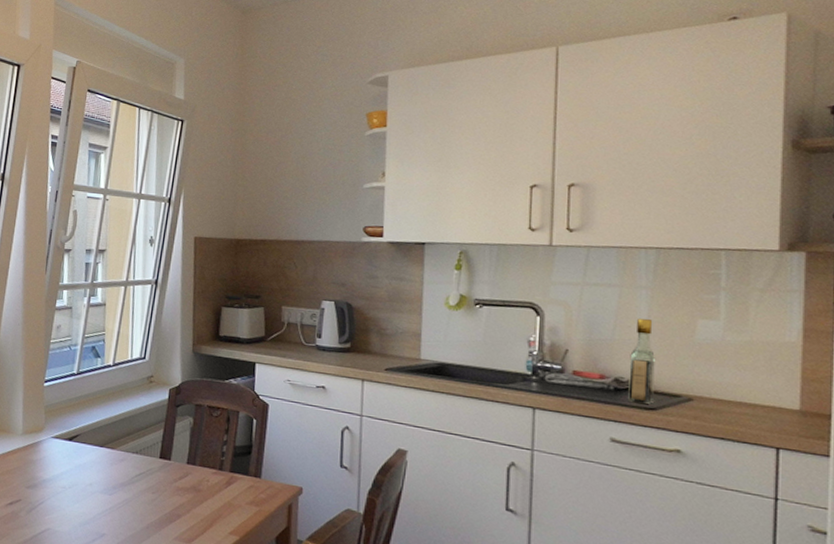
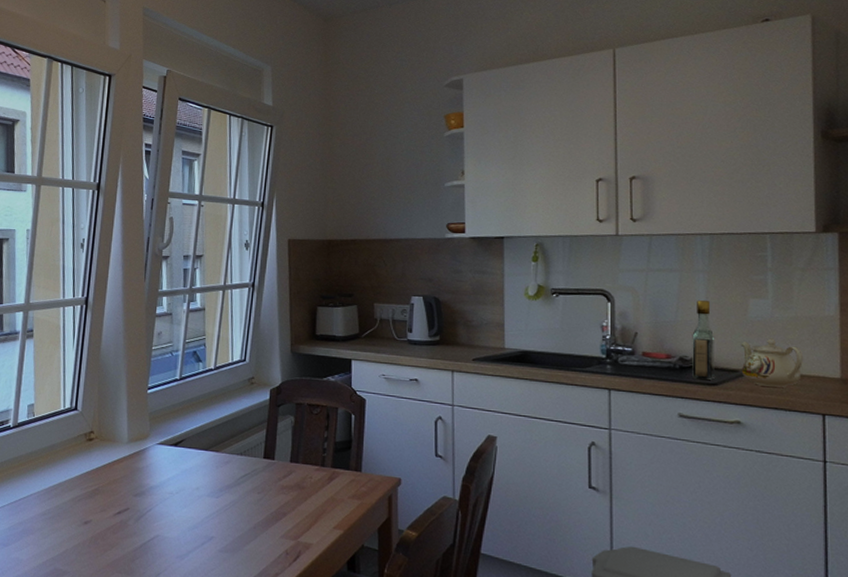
teapot: none [684,361,758,417] -> present [740,337,804,387]

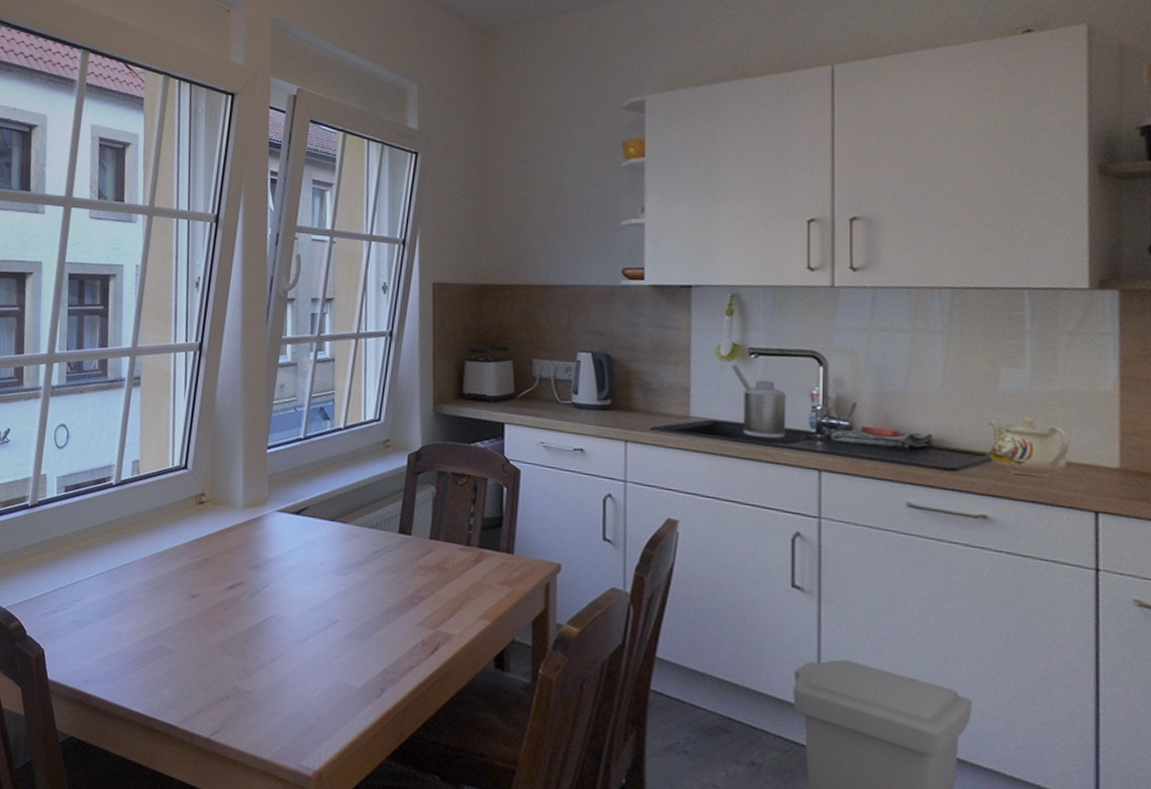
soap dispenser: none [537,302,582,365] -> present [732,364,787,440]
bottle: present [692,299,715,380] -> none [926,367,956,464]

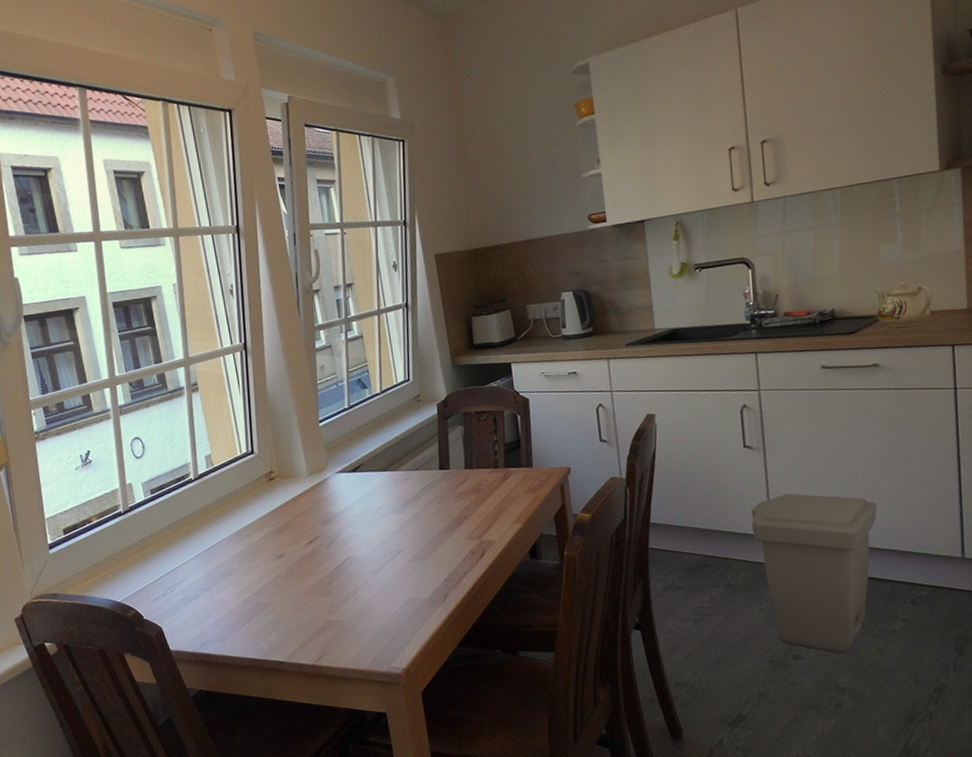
soap dispenser: present [732,364,787,440] -> none [682,279,729,337]

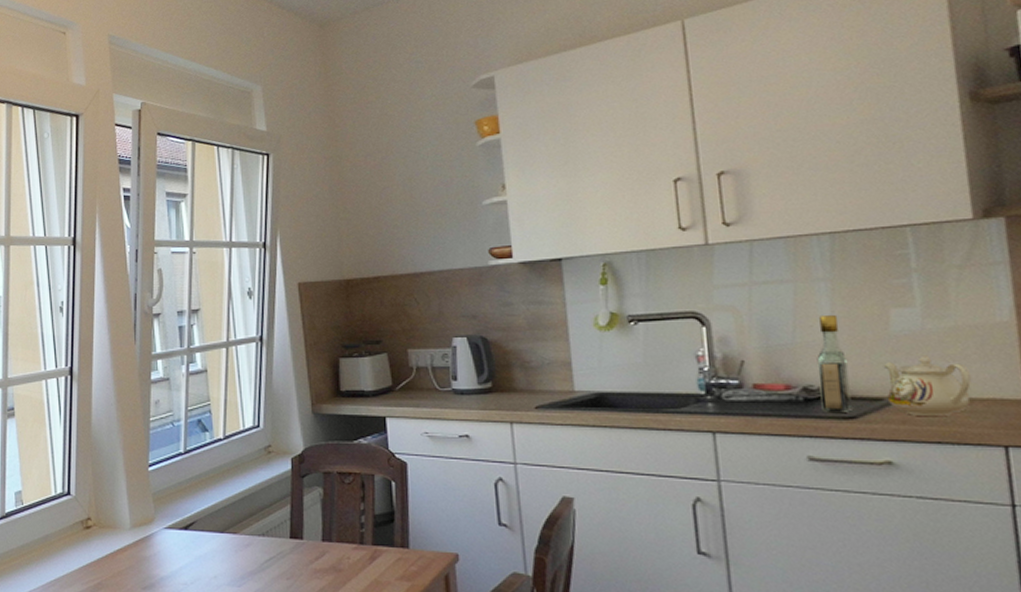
bottle: none [829,253,852,330] -> present [816,314,852,412]

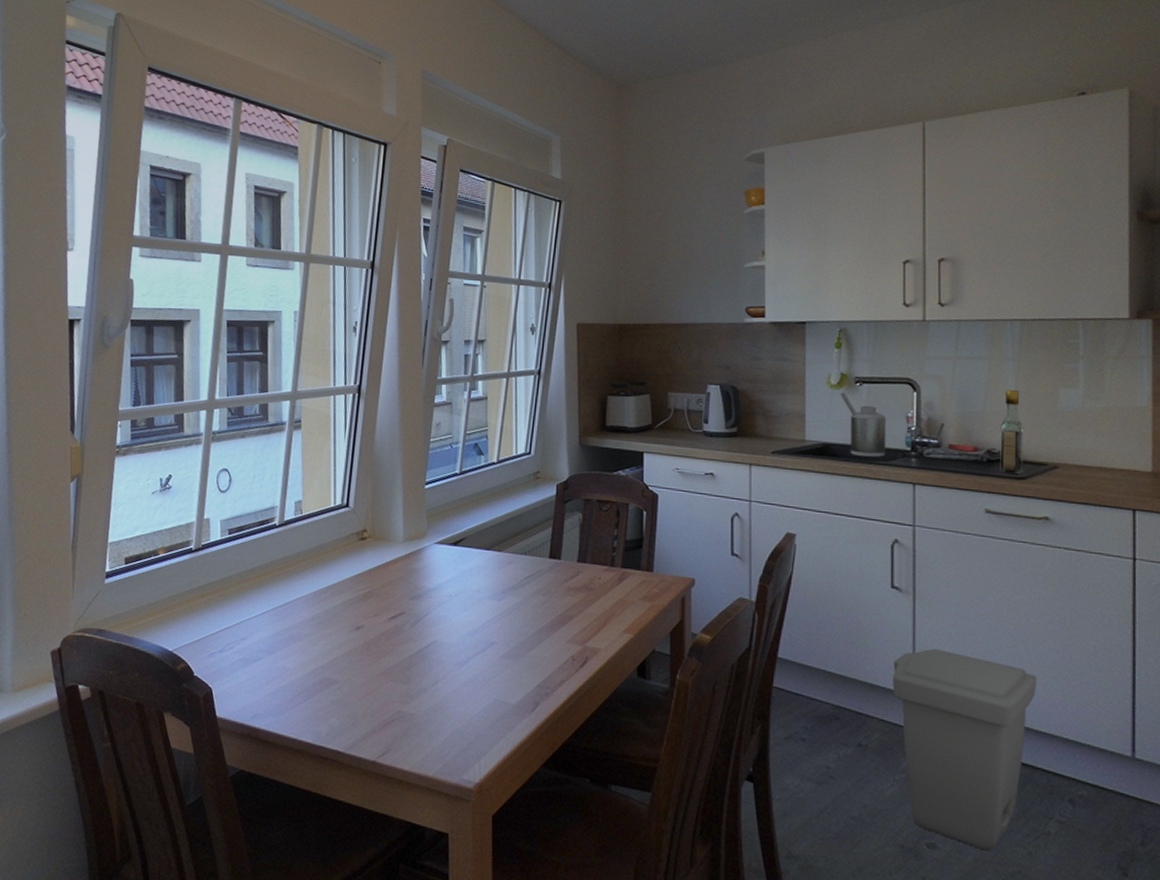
soap dispenser: none [611,333,675,406] -> present [840,392,887,458]
teapot: present [883,354,972,416] -> none [1050,428,1115,482]

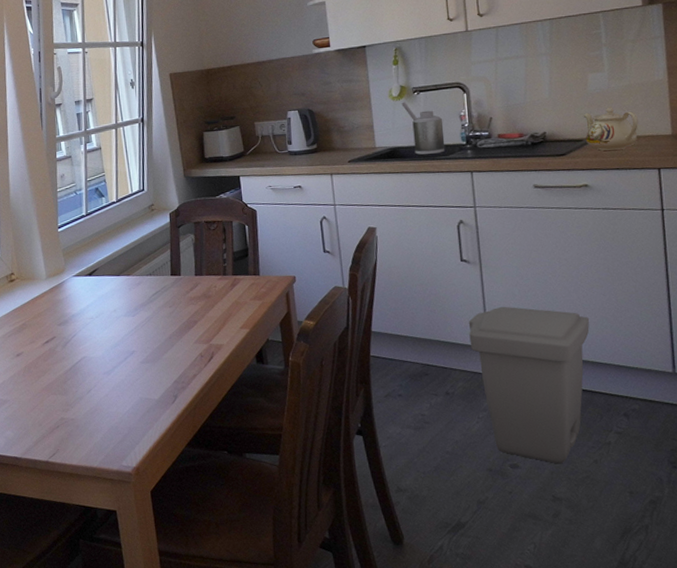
bottle: present [1000,389,1024,474] -> none [540,80,563,152]
teapot: none [1050,428,1115,482] -> present [583,106,639,151]

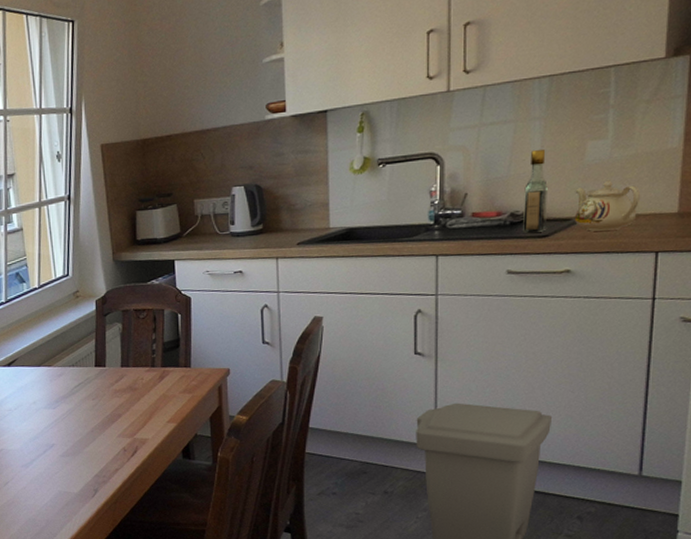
soap dispenser: present [401,102,446,156] -> none [363,175,410,237]
bottle: none [540,80,563,152] -> present [523,149,549,233]

